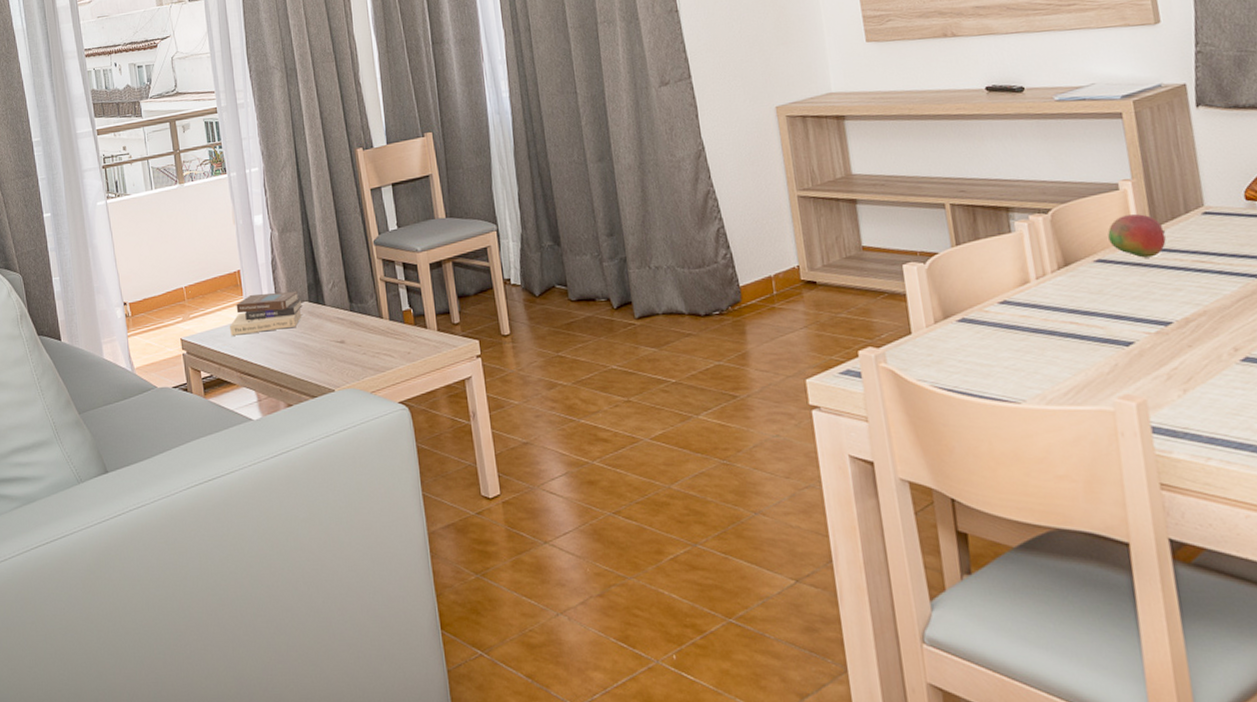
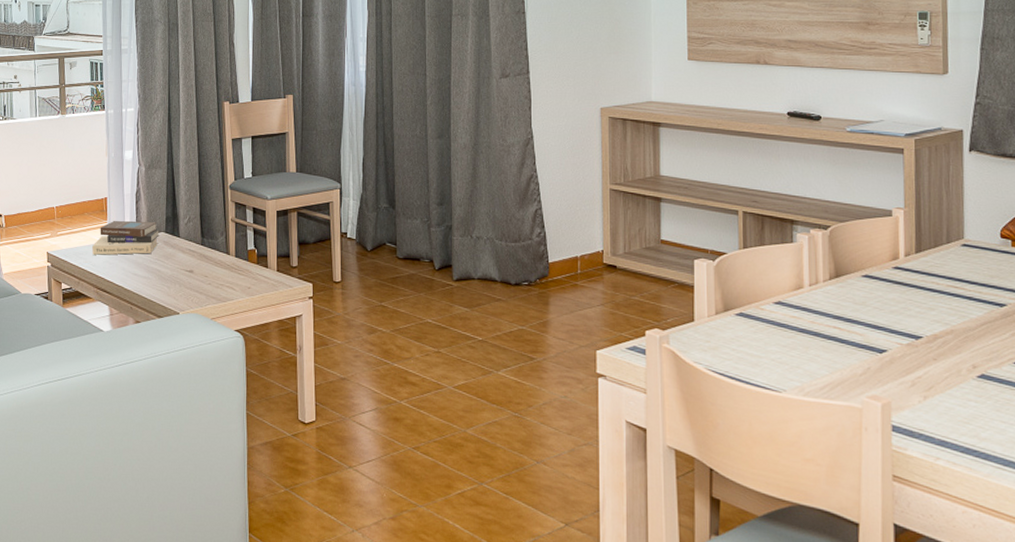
fruit: present [1108,214,1166,258] -> none [877,239,928,278]

